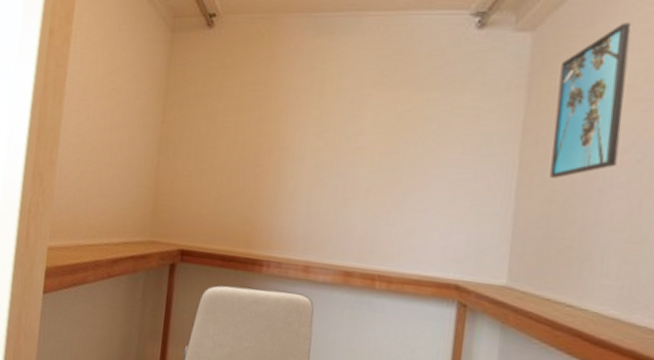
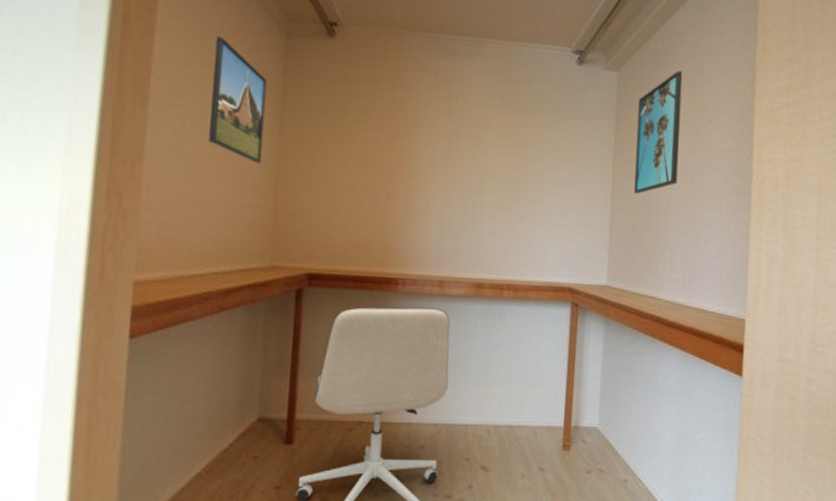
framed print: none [106,38,154,148] -> present [209,36,267,164]

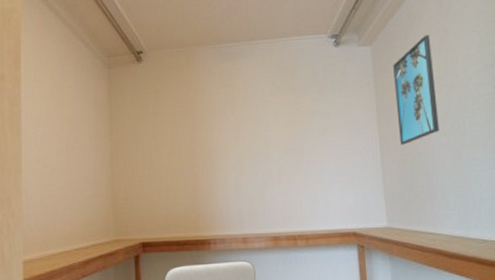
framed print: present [209,36,267,164] -> none [60,77,100,164]

